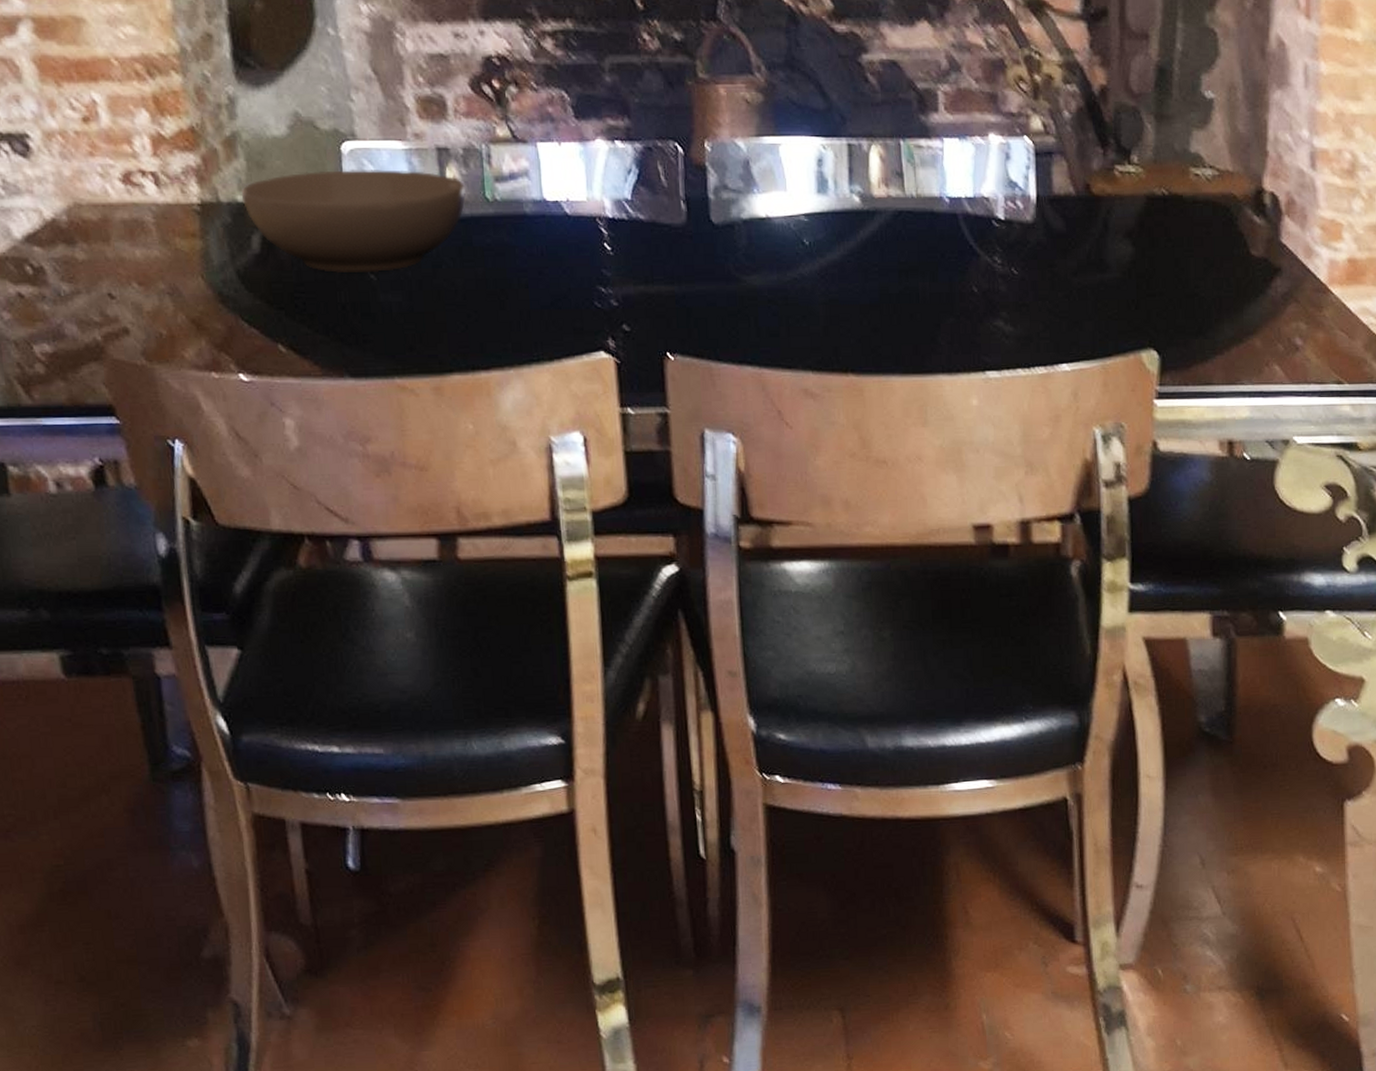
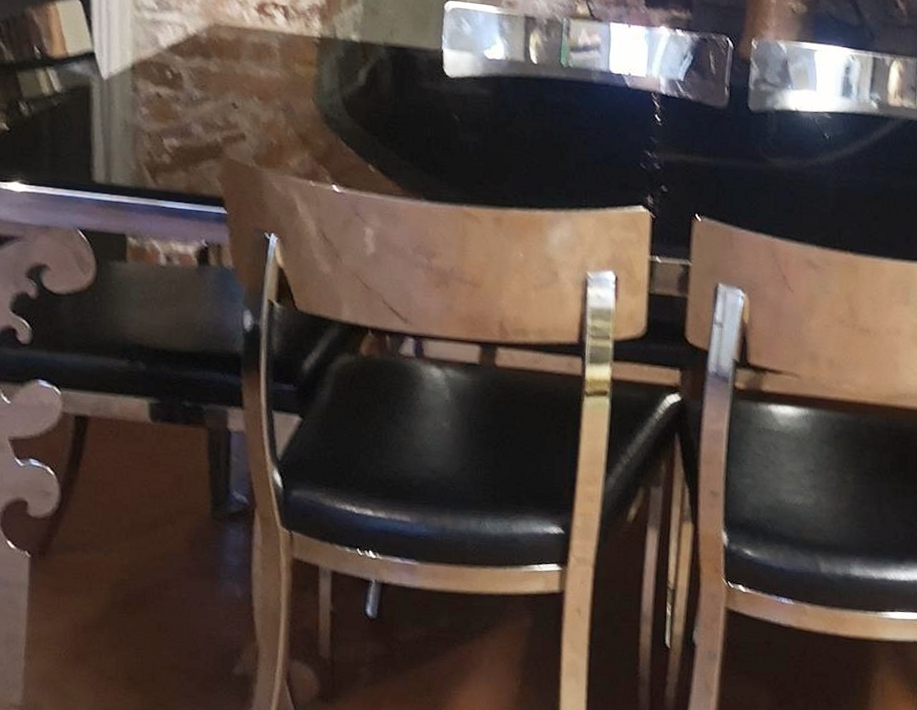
bowl: present [241,170,467,274] -> none [355,22,545,115]

